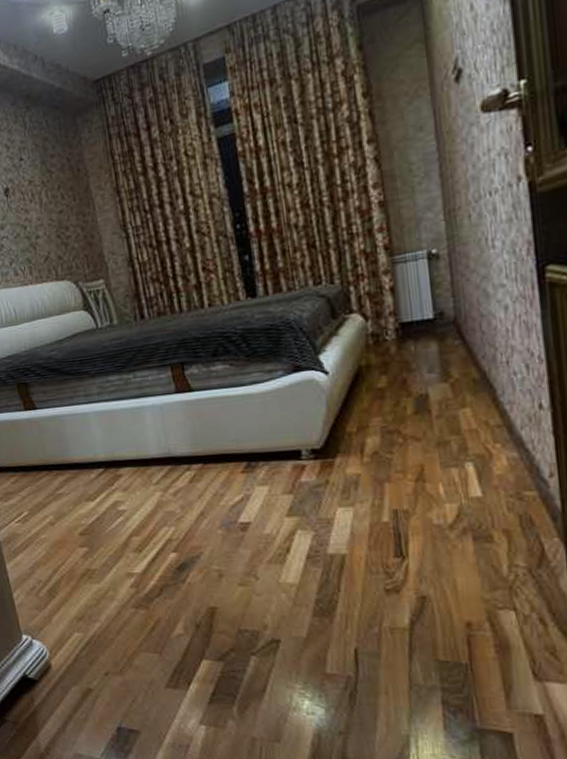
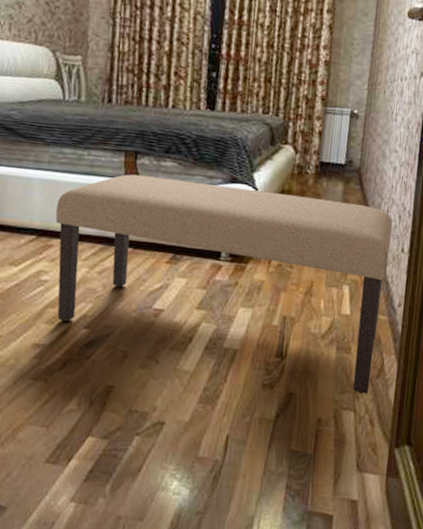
bench: none [116,361,530,589] -> present [55,174,393,394]

